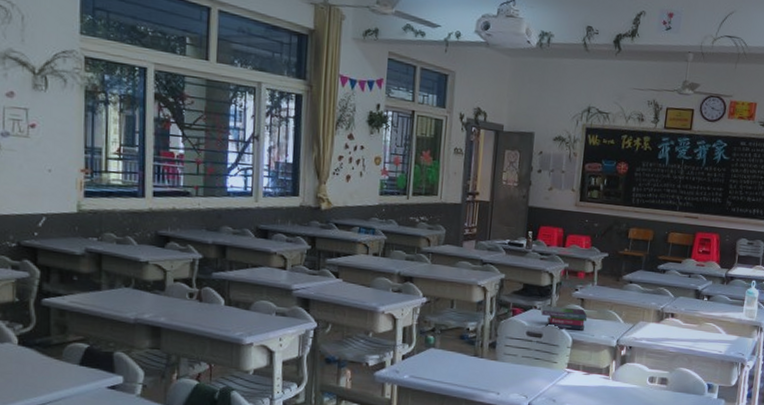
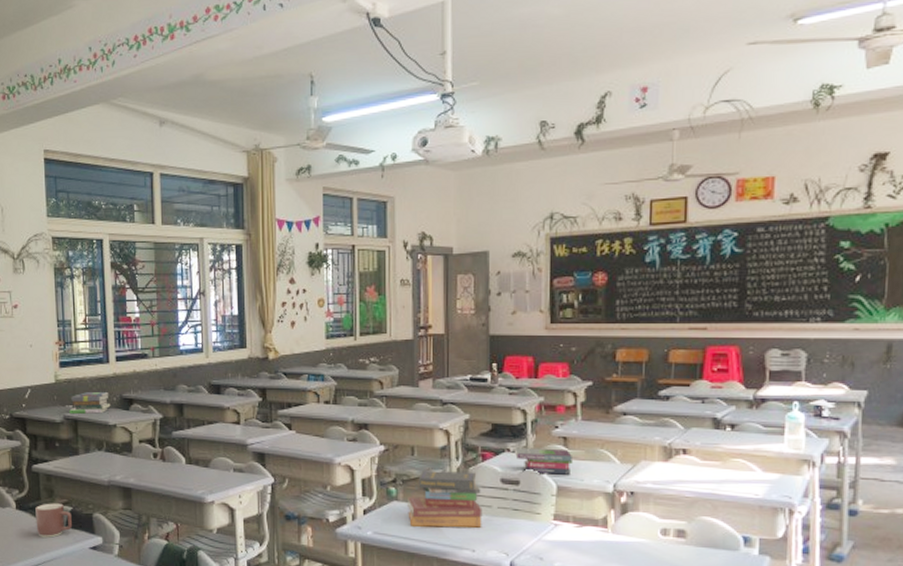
mug: none [42,339,89,376] -> present [35,503,73,538]
books: none [93,225,144,249] -> present [69,392,111,415]
books: none [443,322,510,374] -> present [408,470,483,528]

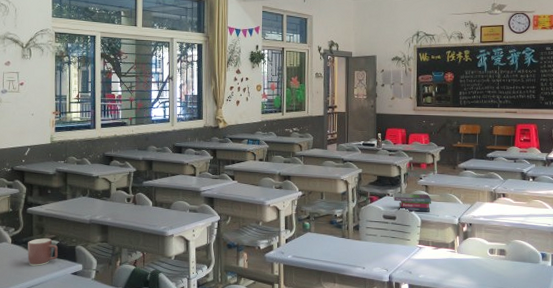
books: present [69,392,111,415] -> none [61,151,95,168]
books: present [408,470,483,528] -> none [318,210,370,252]

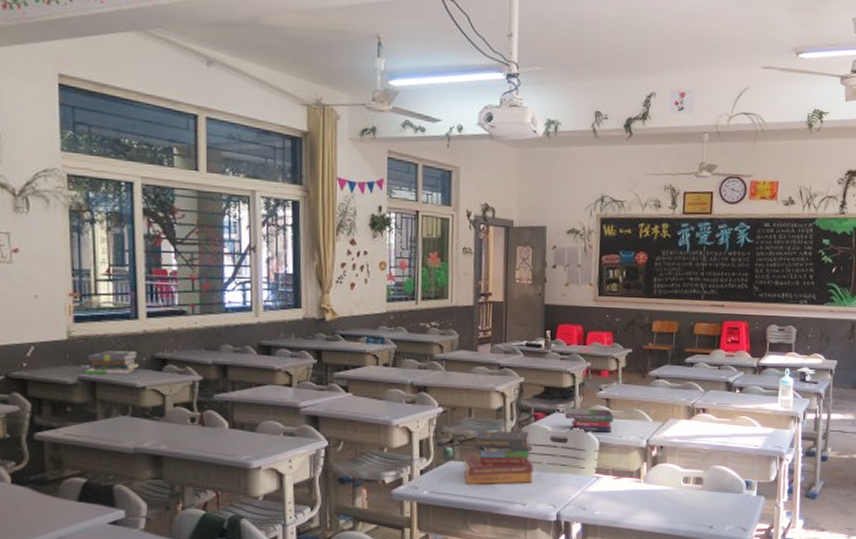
mug: present [27,238,59,266] -> none [38,475,87,514]
books: none [61,151,95,168] -> present [85,351,139,376]
books: none [318,210,370,252] -> present [464,431,534,484]

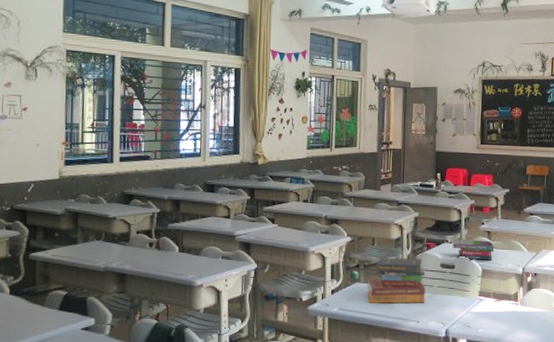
books: present [85,351,139,376] -> none [71,188,112,208]

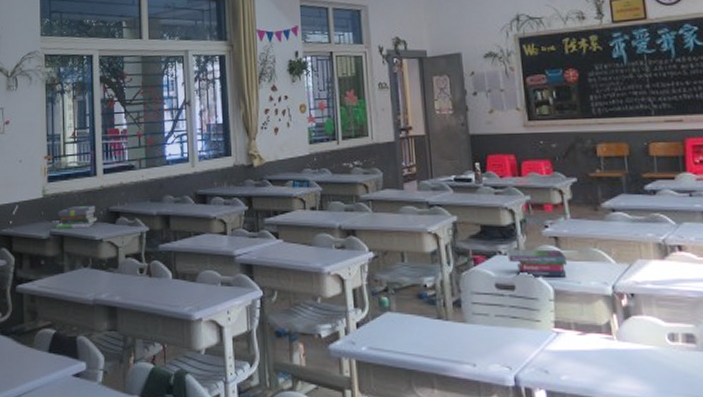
books: none [71,188,112,208] -> present [56,206,98,230]
books: present [367,257,426,304] -> none [401,277,481,340]

